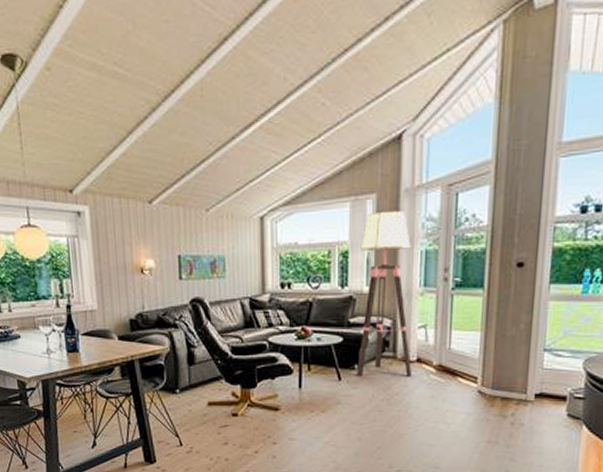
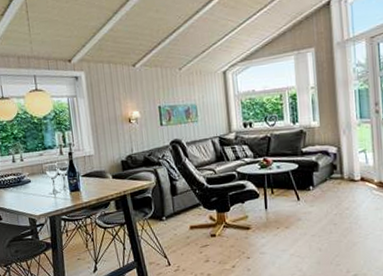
floor lamp: present [357,210,412,376] -> none [305,59,357,195]

